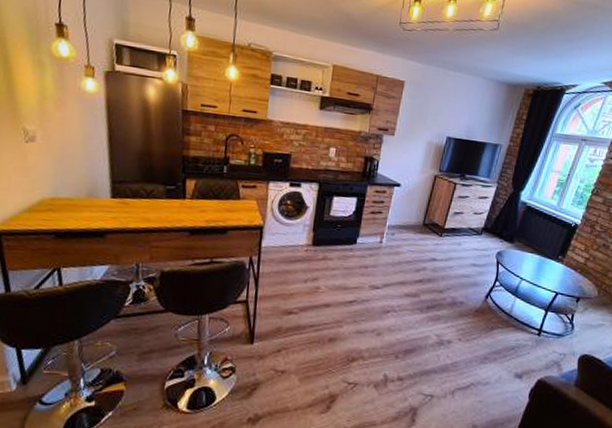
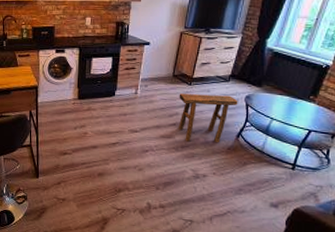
stool: none [424,245,489,305] -> present [178,94,238,143]

